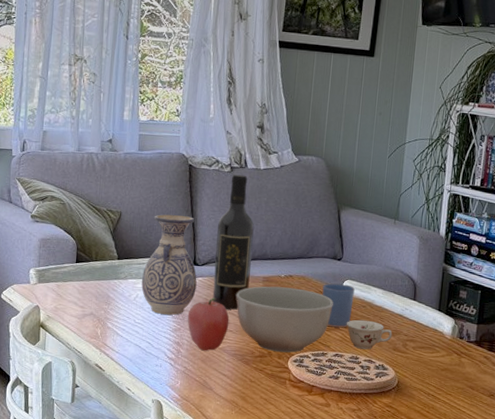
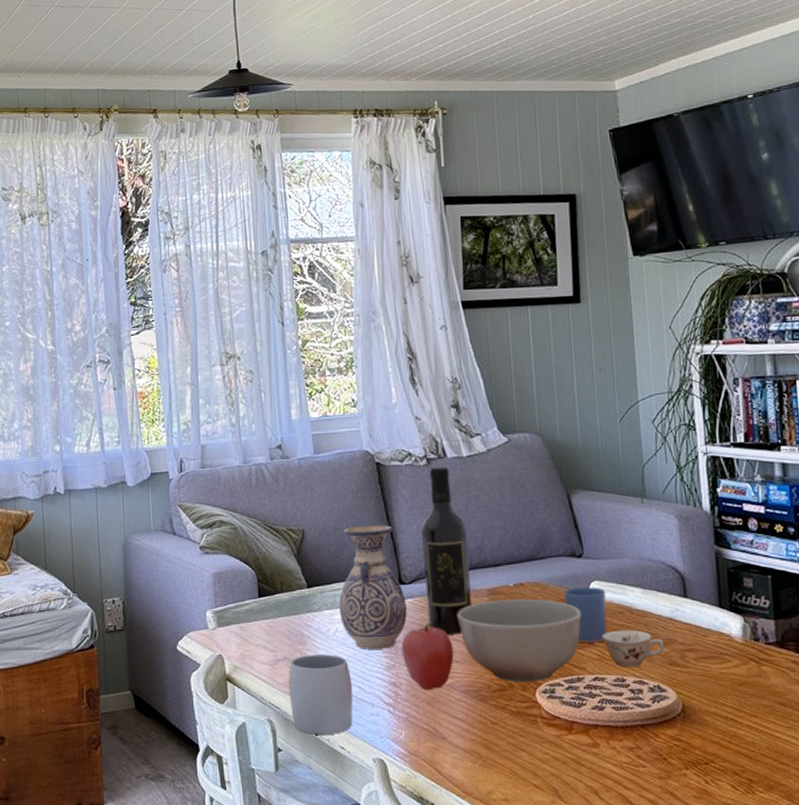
mug: none [90,313,144,379] -> present [288,654,354,736]

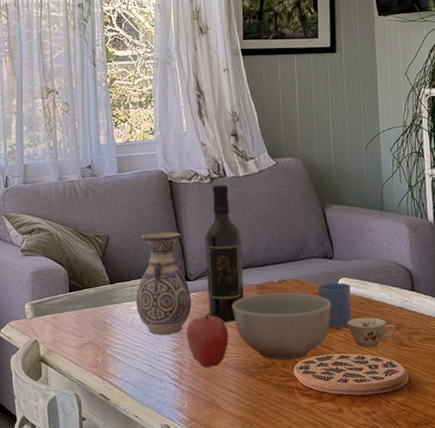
mug: present [288,654,354,736] -> none [92,339,146,407]

